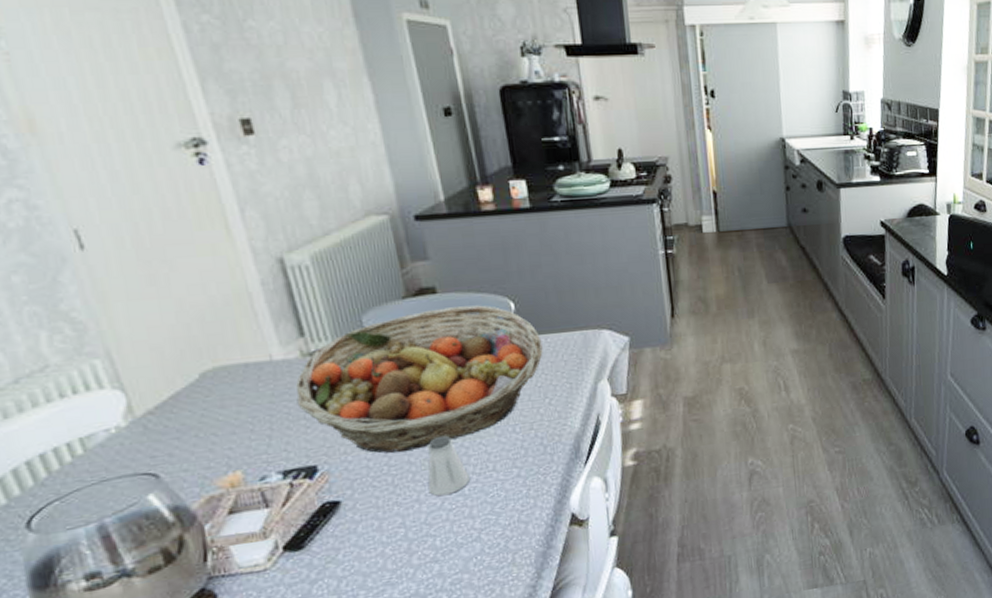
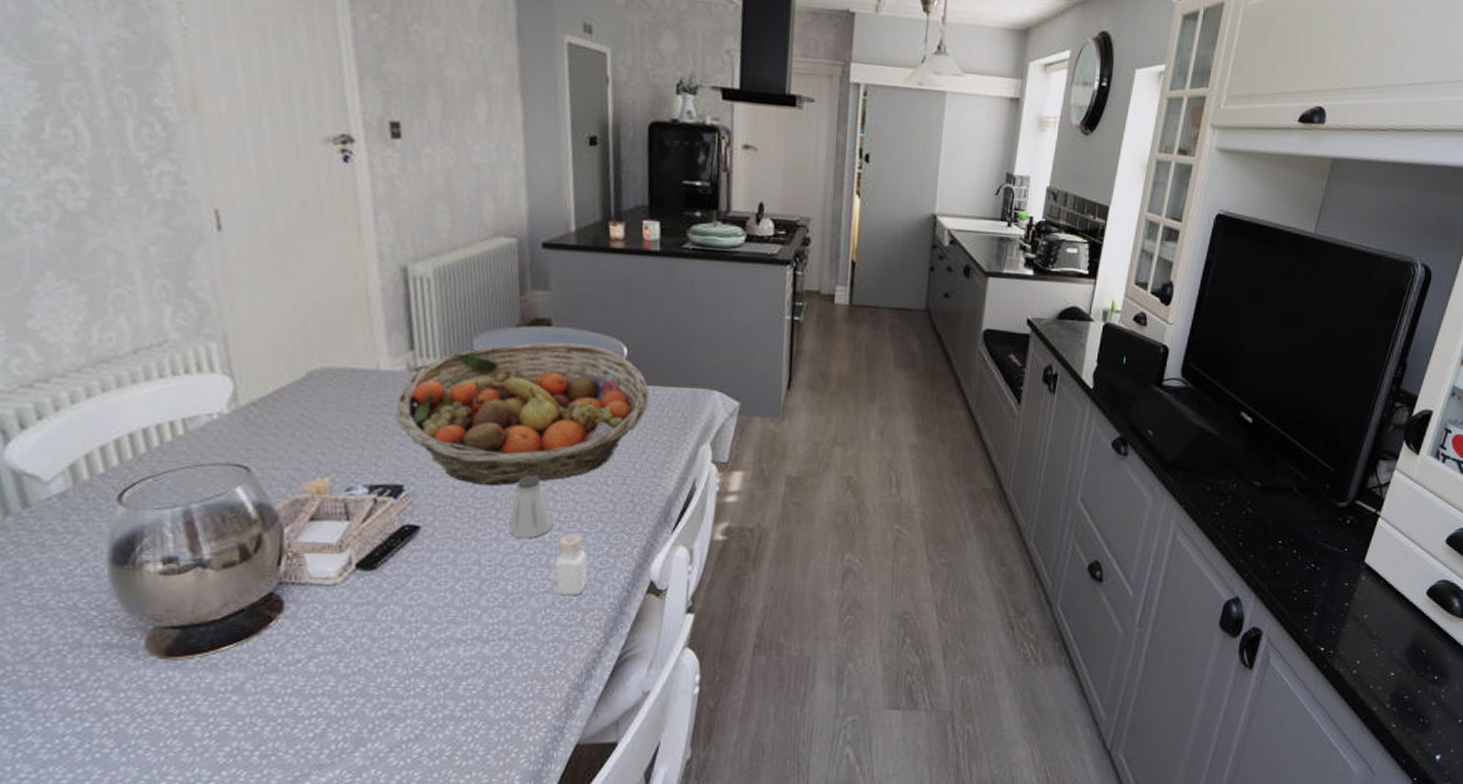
pepper shaker: none [478,482,513,541] -> present [554,533,589,595]

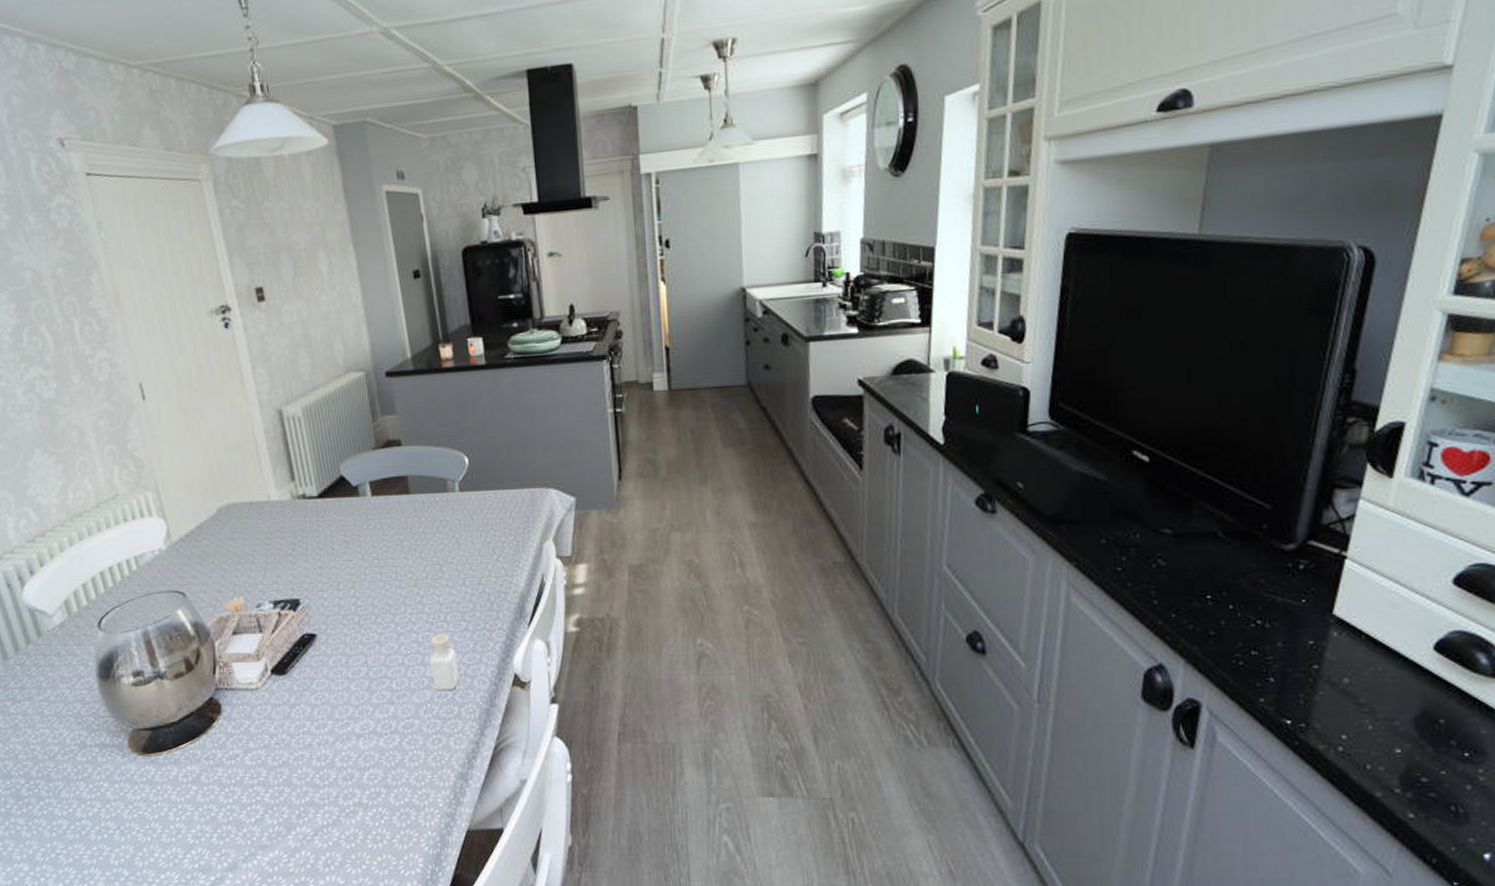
fruit basket: present [395,342,649,486] -> none [286,458,493,595]
saltshaker: present [509,475,552,539] -> none [387,582,423,641]

